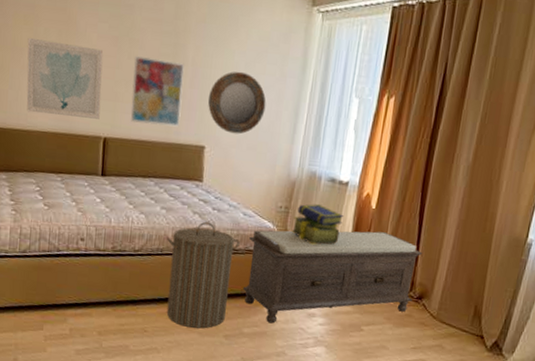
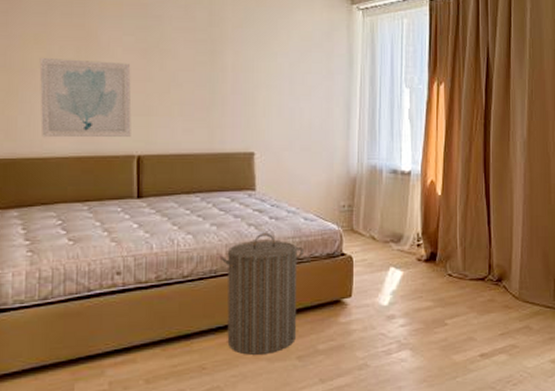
wall art: present [130,56,184,127] -> none [166,67,224,136]
home mirror: present [208,71,266,134] -> none [254,72,316,136]
bench: present [242,230,422,324] -> none [312,218,494,334]
stack of books: present [291,204,343,245] -> none [358,198,410,241]

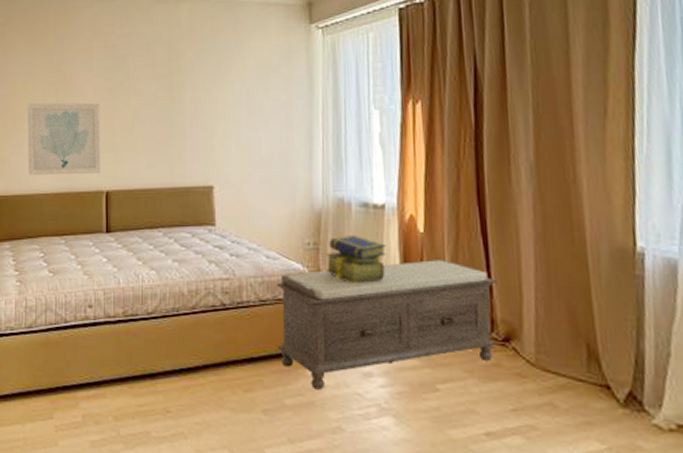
laundry hamper: present [221,232,303,355] -> none [183,270,266,403]
bench: none [312,218,494,334] -> present [277,260,497,390]
stack of books: none [358,198,410,241] -> present [325,235,386,285]

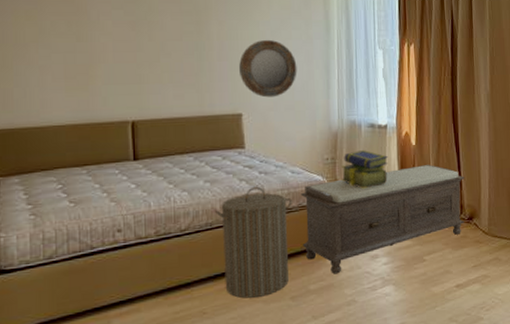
wall art: present [27,102,101,176] -> none [32,32,125,108]
laundry hamper: none [183,270,266,403] -> present [215,186,292,298]
home mirror: none [212,101,275,168] -> present [239,39,297,98]

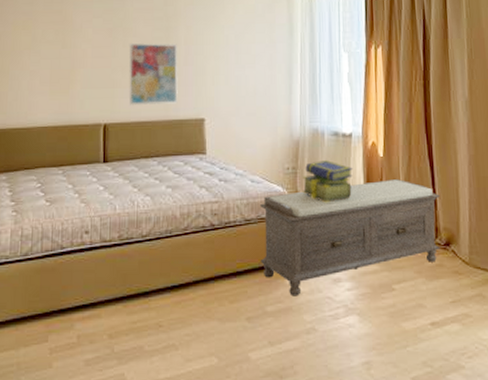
wall art: none [155,37,213,101] -> present [129,43,178,105]
laundry hamper: present [215,186,292,298] -> none [175,194,251,314]
home mirror: present [239,39,297,98] -> none [204,43,260,103]

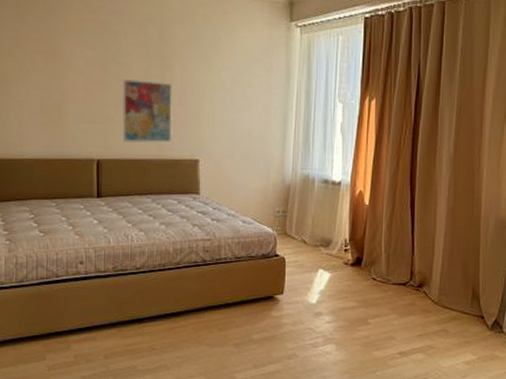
bench: present [260,179,440,297] -> none [248,226,417,327]
stack of books: present [302,160,353,203] -> none [290,206,339,245]

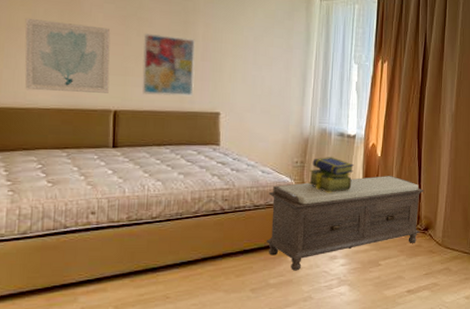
wall art: none [13,68,92,142] -> present [25,17,111,93]
bench: none [248,226,417,327] -> present [266,176,424,271]
stack of books: none [290,206,339,245] -> present [308,157,354,193]

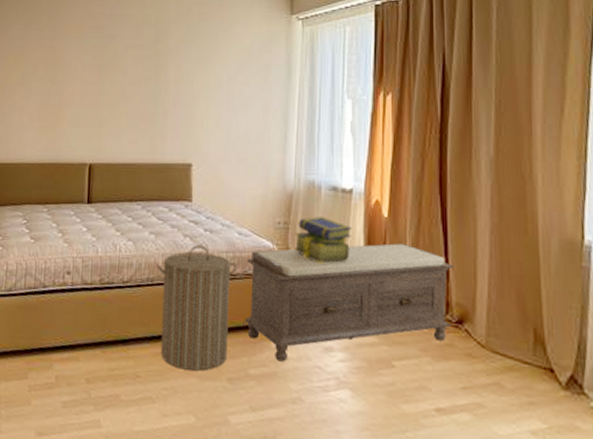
wall art: present [25,17,111,93] -> none [15,75,88,146]
wall art: present [142,33,195,97] -> none [115,82,166,147]
laundry hamper: none [186,182,260,287] -> present [157,244,237,371]

